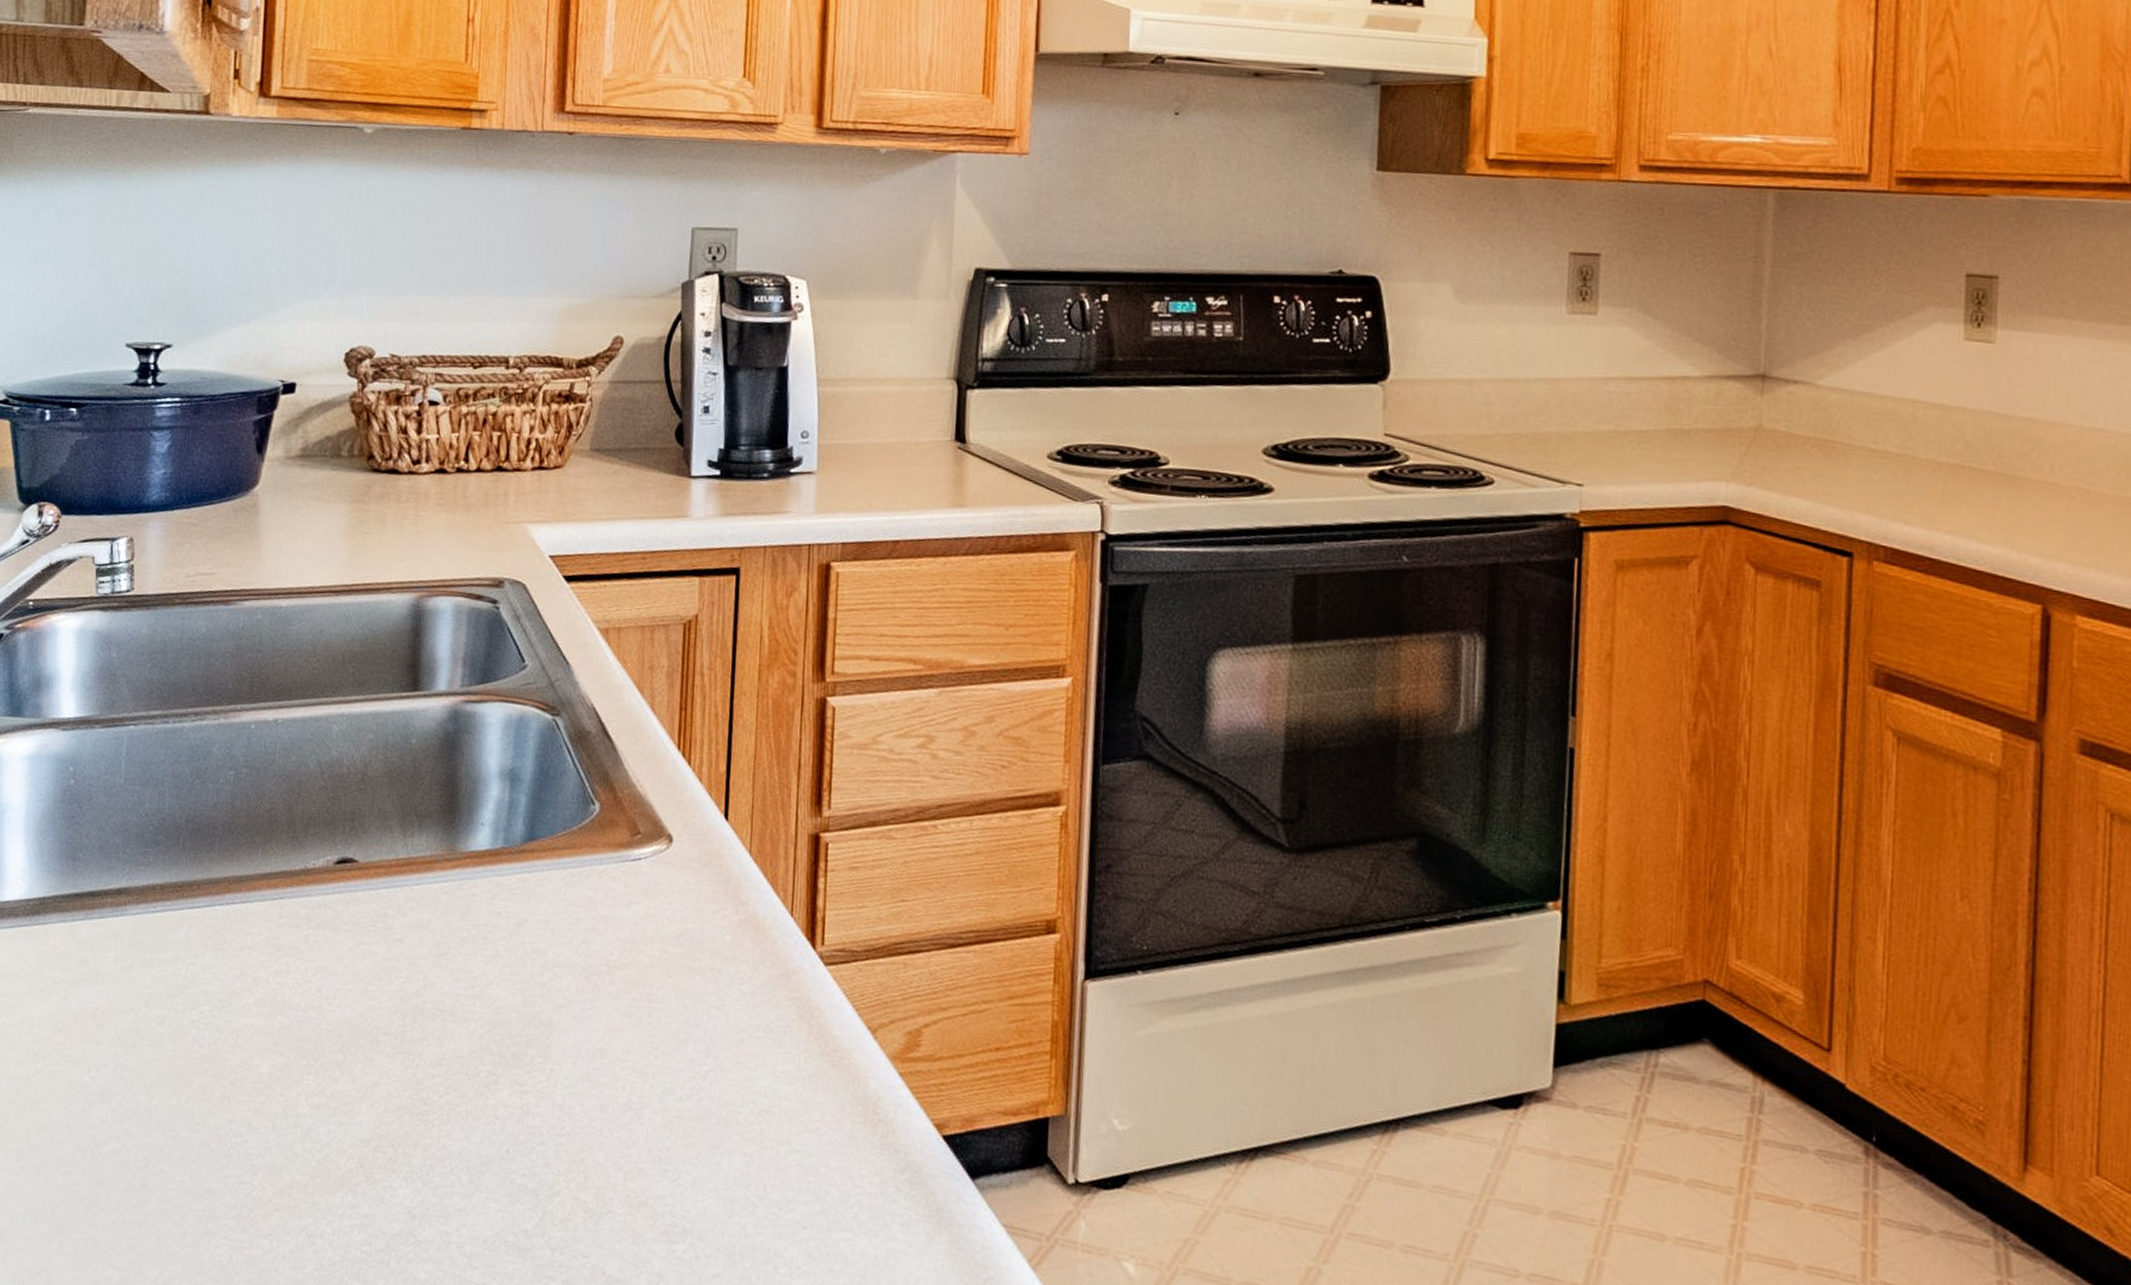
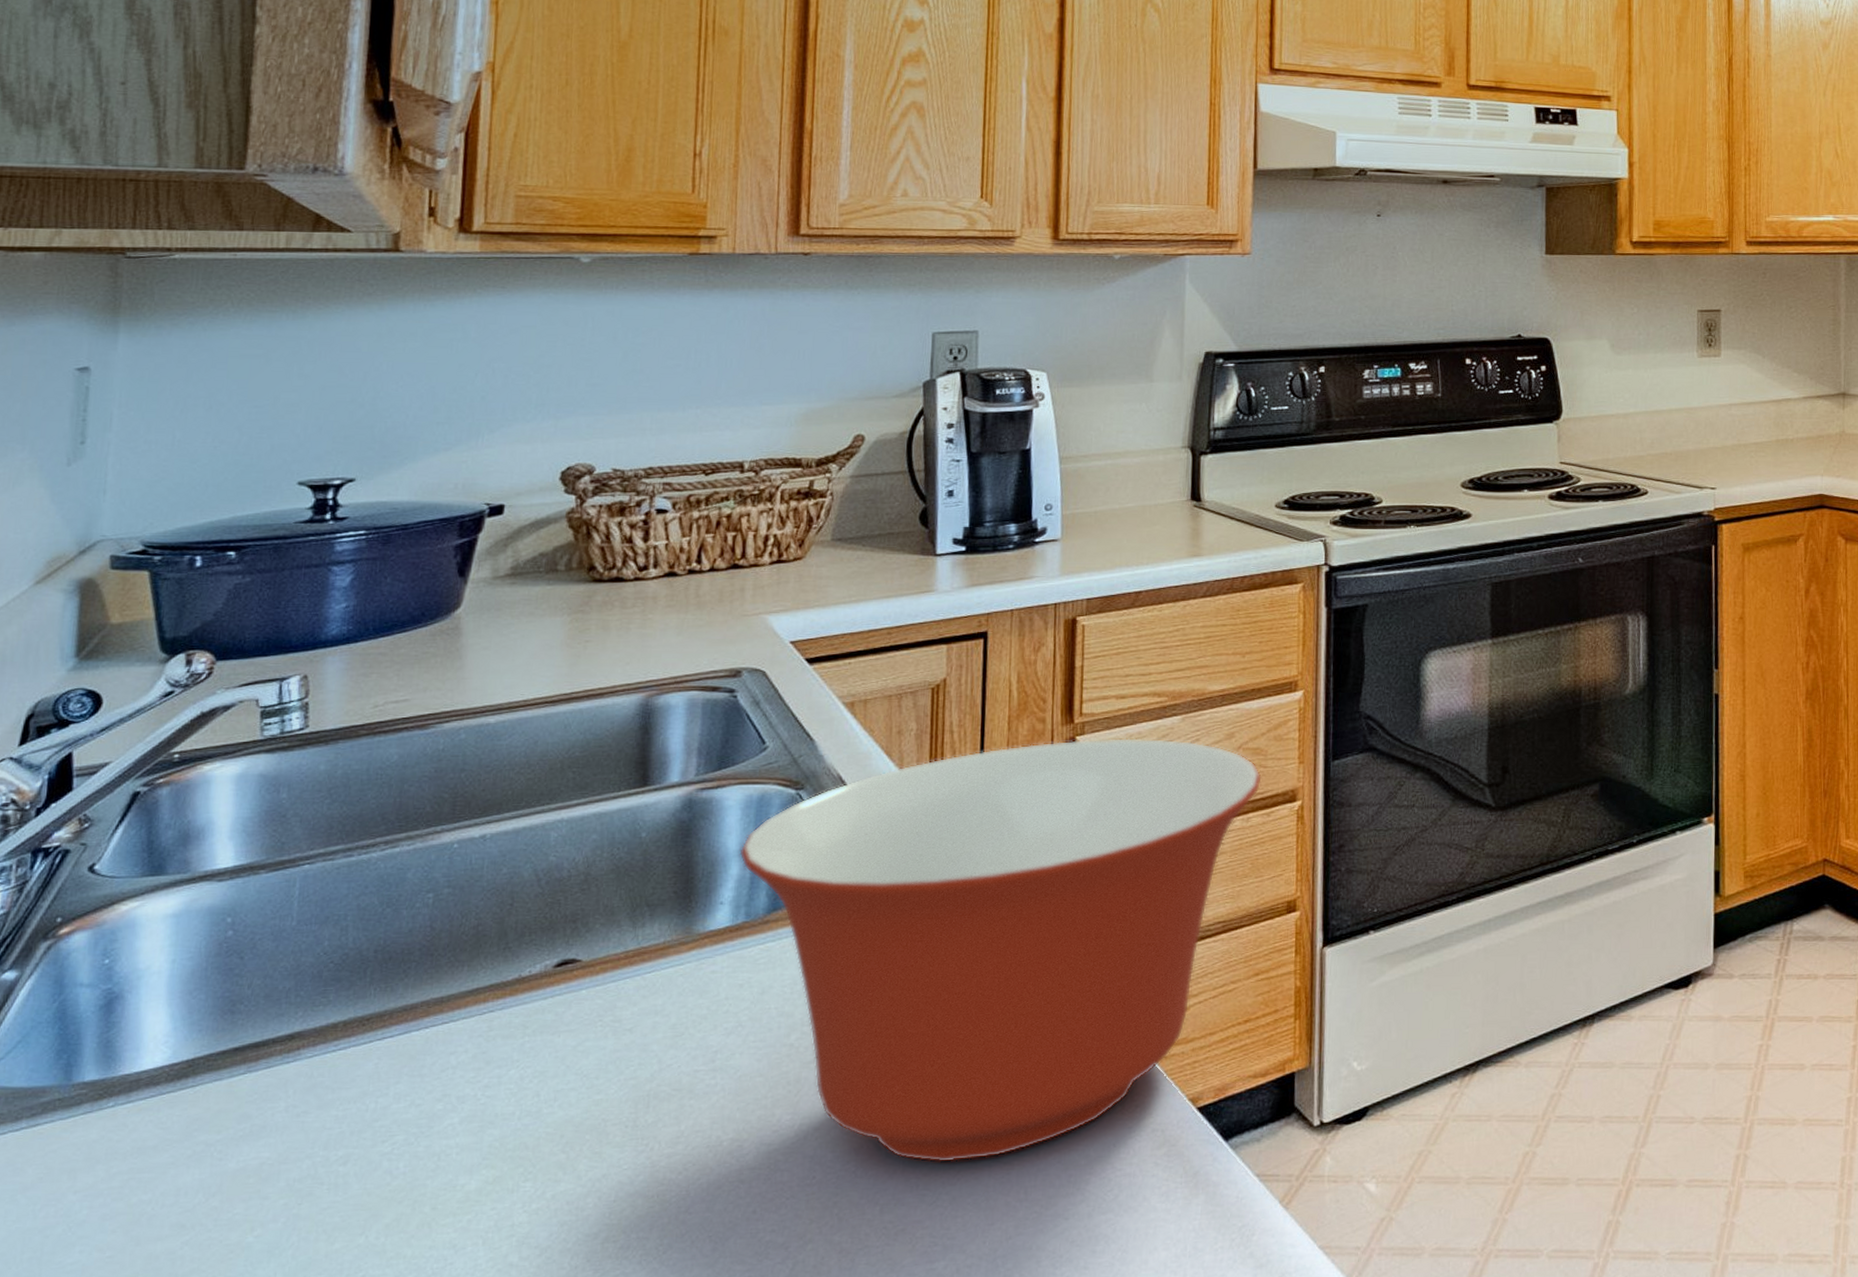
mixing bowl: none [499,698,1023,1145] -> present [739,738,1262,1163]

